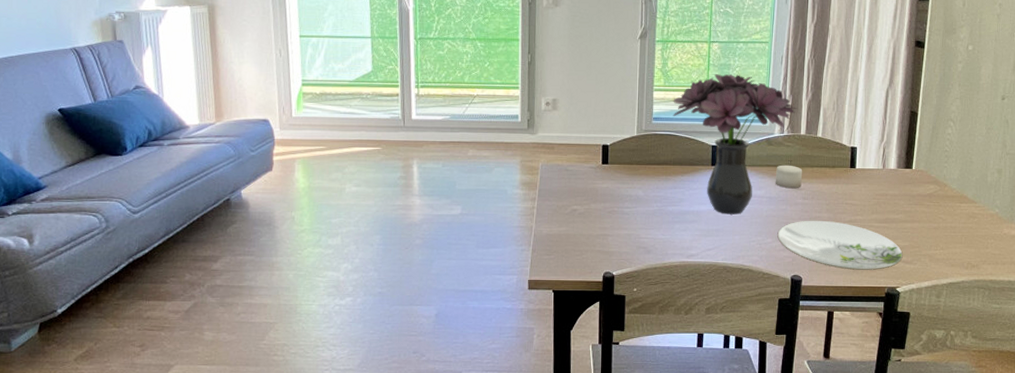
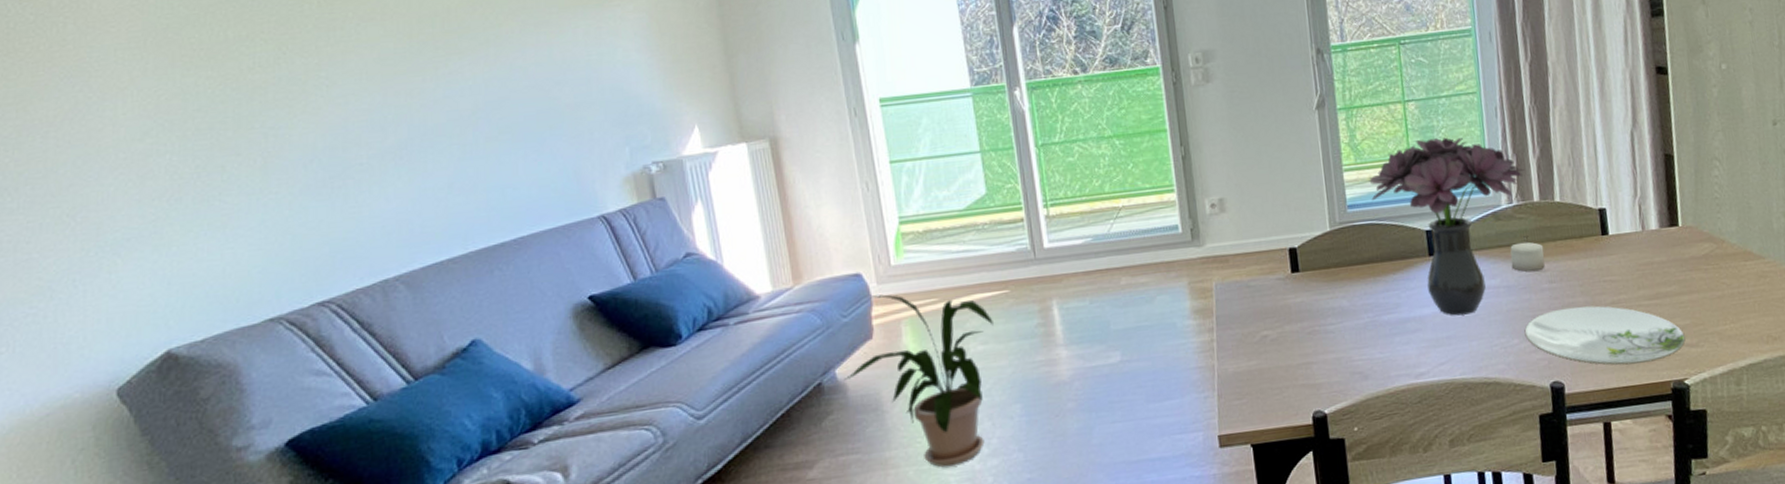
house plant: none [247,138,366,274] -> present [844,294,994,467]

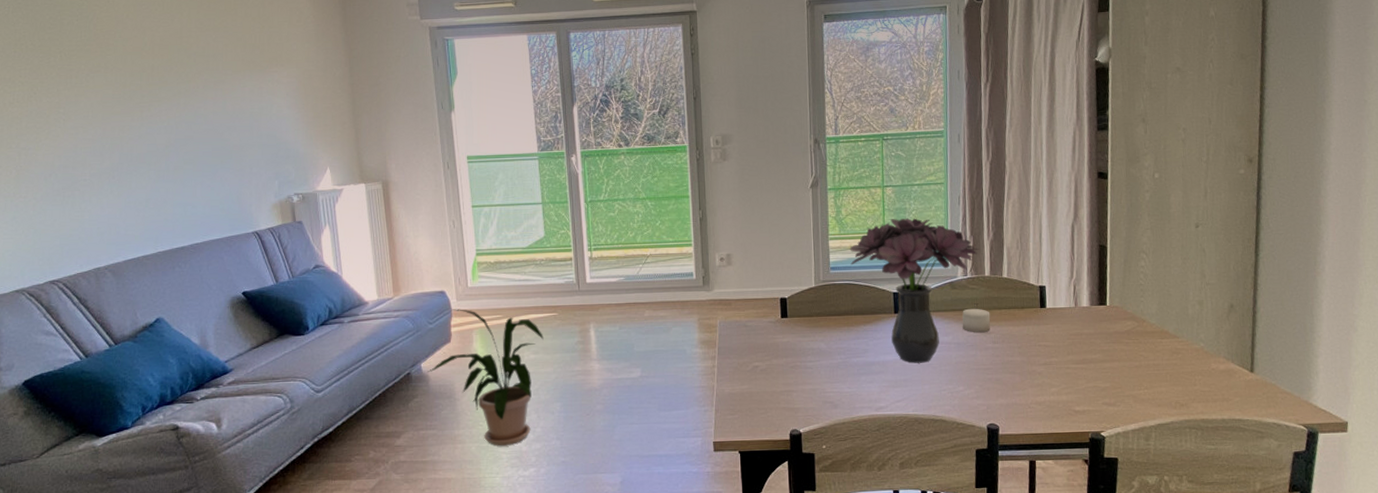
plate: present [1524,306,1686,365] -> none [969,364,1105,415]

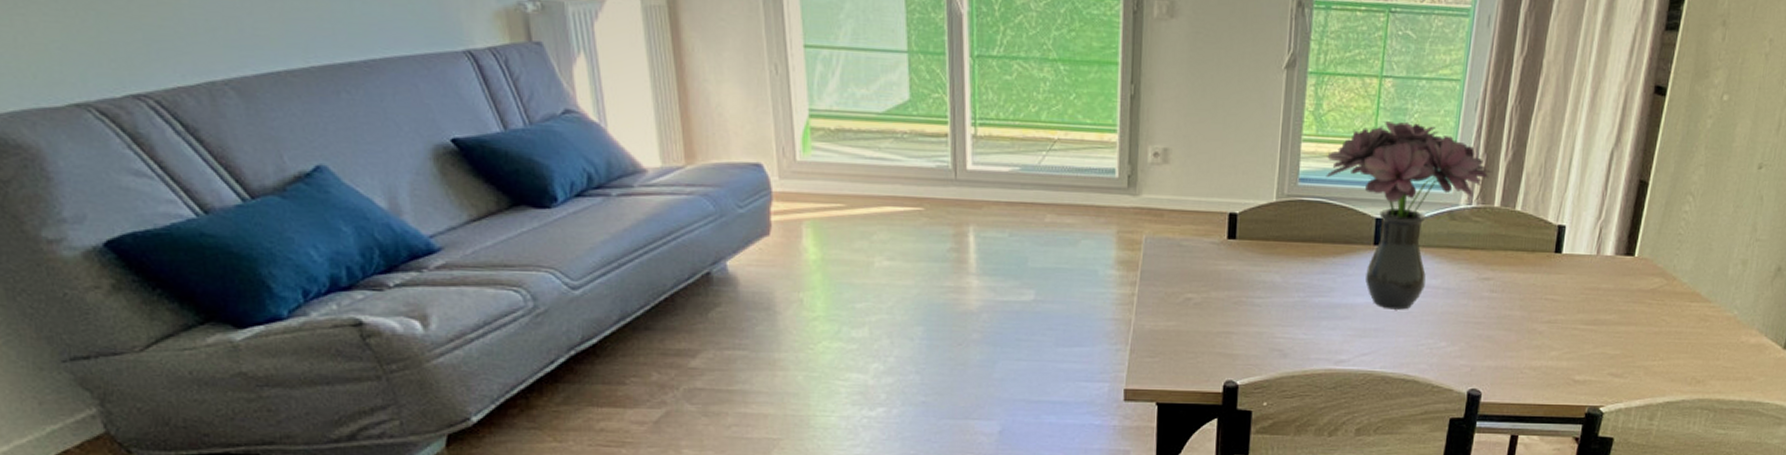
house plant: present [427,309,544,445] -> none [736,190,903,376]
candle: present [962,308,991,333] -> none [1456,246,1493,278]

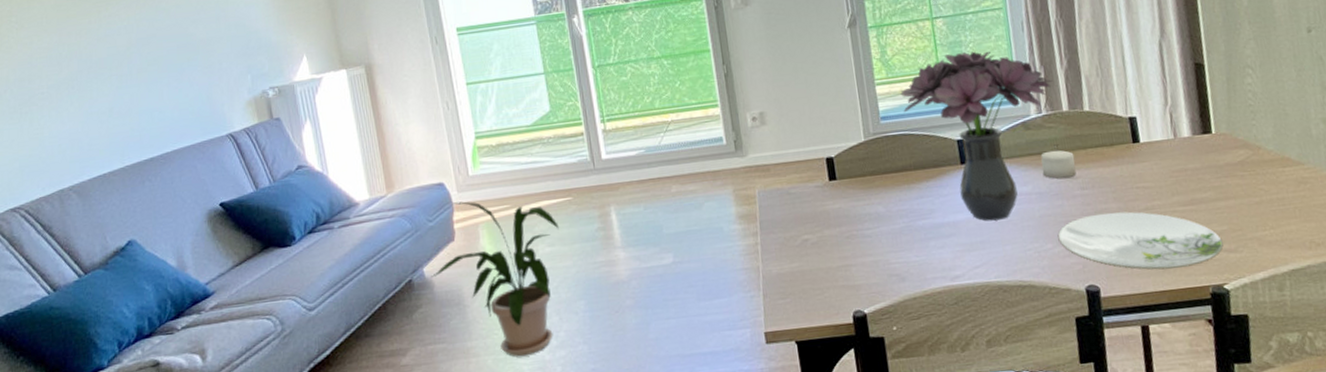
house plant: none [736,190,903,376] -> present [431,201,559,356]
plate: none [1453,319,1612,384] -> present [1057,211,1224,270]
candle: none [1456,246,1493,278] -> present [1040,150,1077,179]

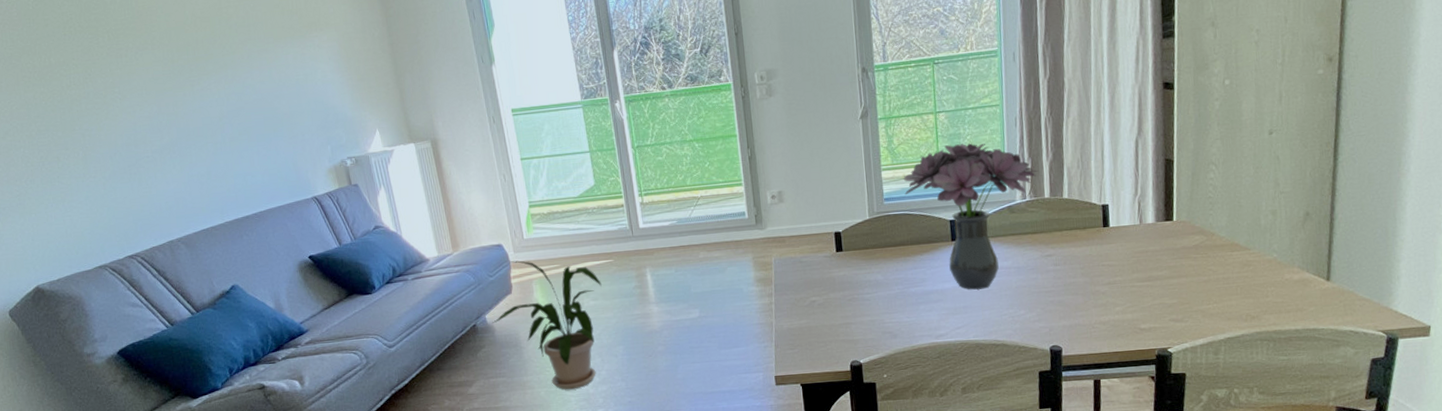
candle: present [1040,150,1077,179] -> none [1021,231,1052,256]
plate: present [1057,211,1224,270] -> none [1030,285,1172,335]

